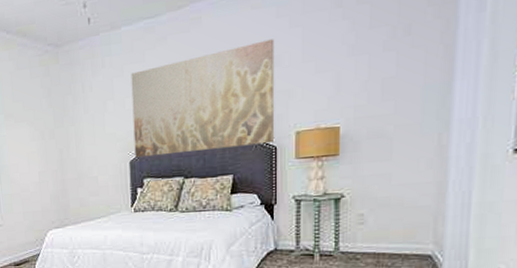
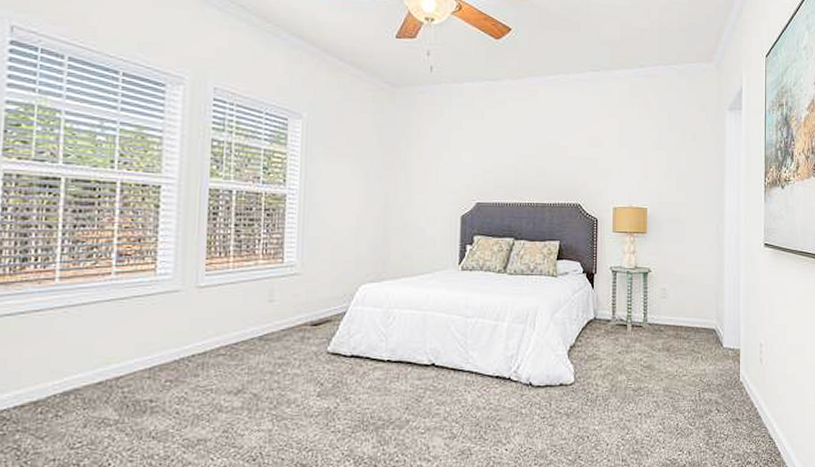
wall art: present [131,39,275,158] -> none [467,122,598,215]

